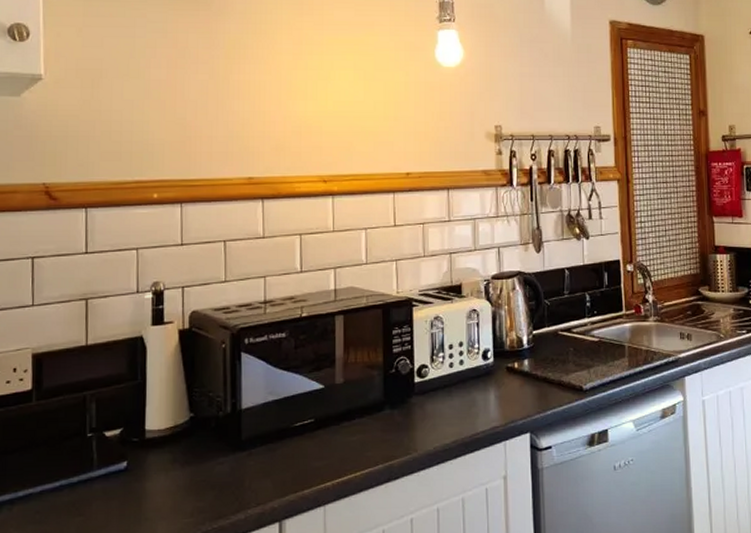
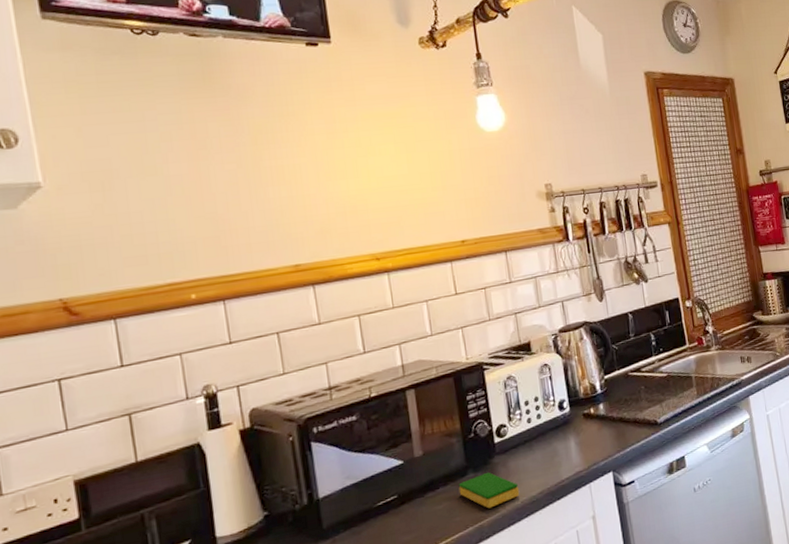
dish sponge: none [374,412,433,449] -> present [458,472,520,509]

